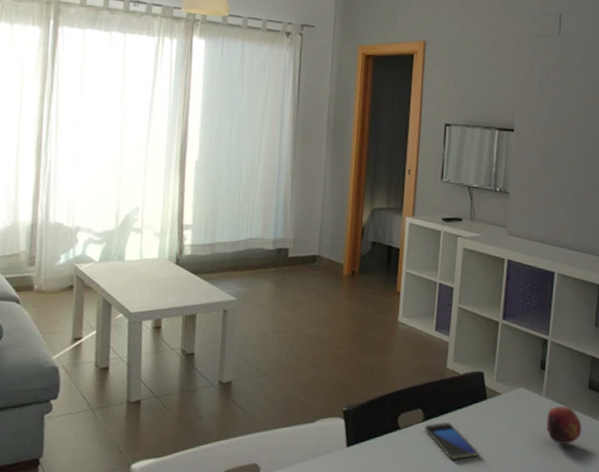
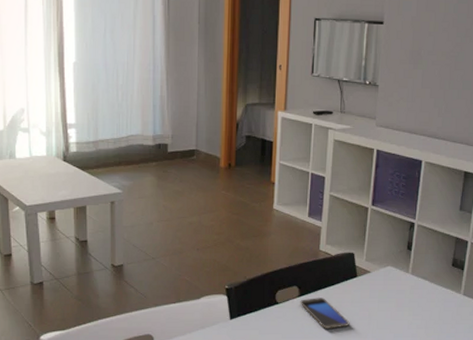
fruit: present [545,406,582,444] -> none [411,282,445,315]

